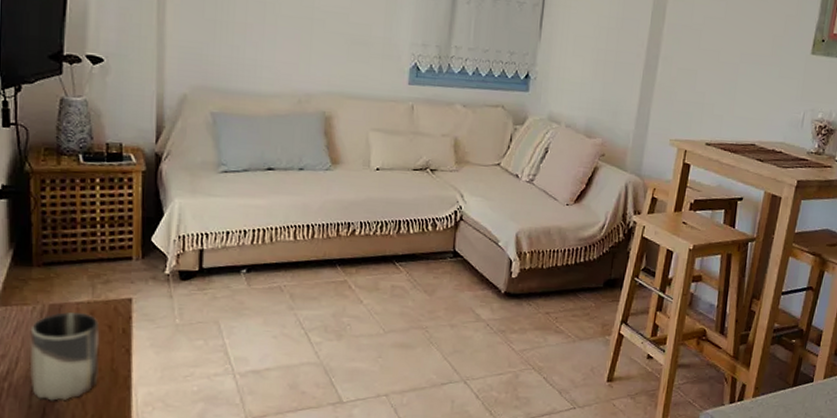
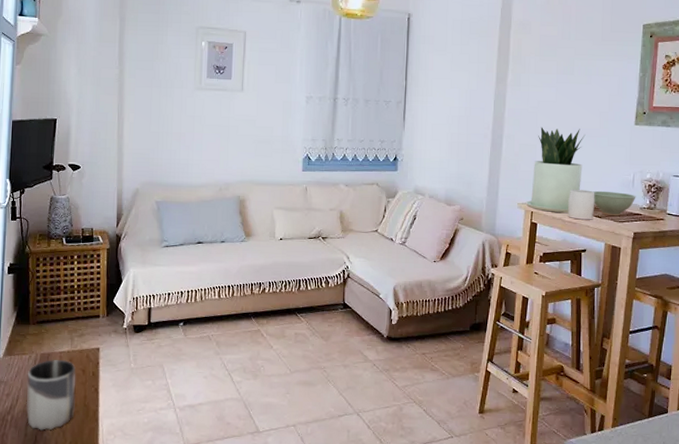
planter: none [679,49,755,155] -> present [525,127,586,214]
mug: none [725,126,759,164] -> present [567,189,595,220]
bowl: none [756,129,804,161] -> present [593,190,636,217]

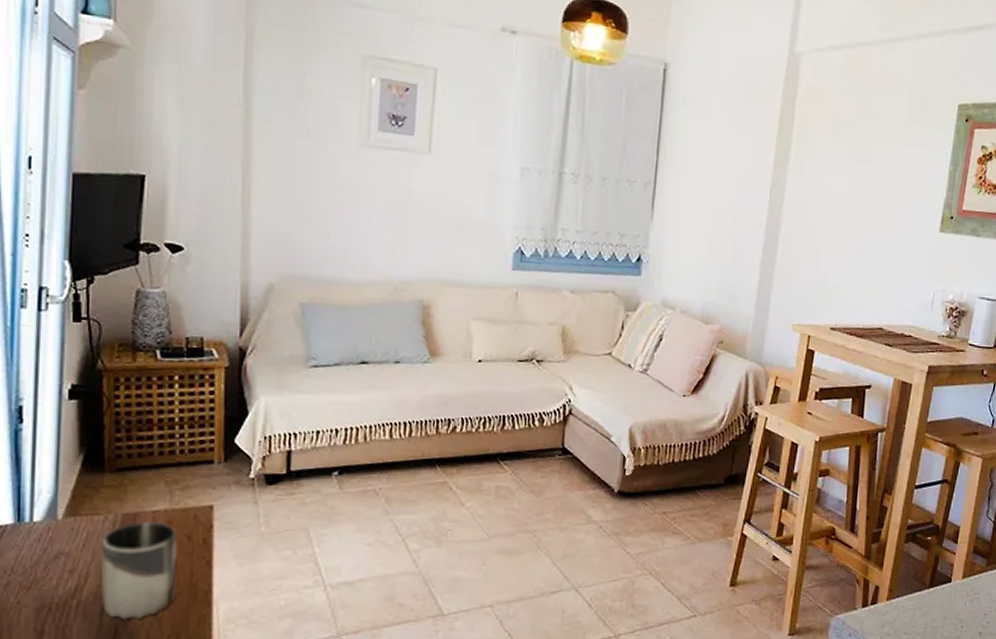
planter: present [525,127,586,214] -> none [801,227,880,340]
mug: present [567,189,595,220] -> none [851,310,887,349]
bowl: present [593,190,636,217] -> none [884,312,935,346]

